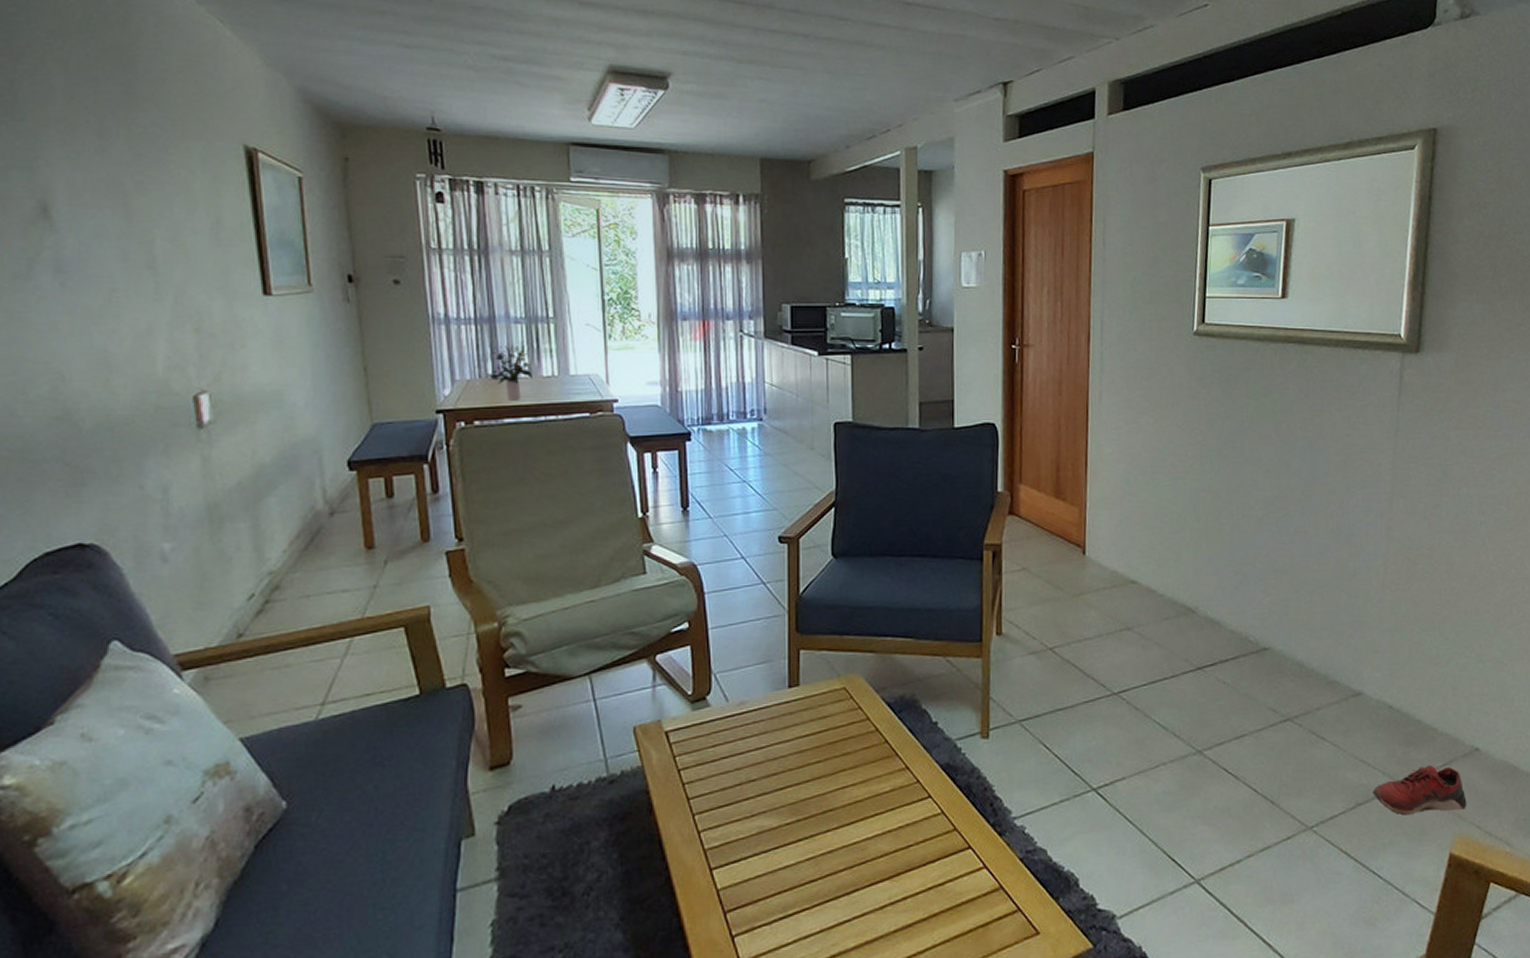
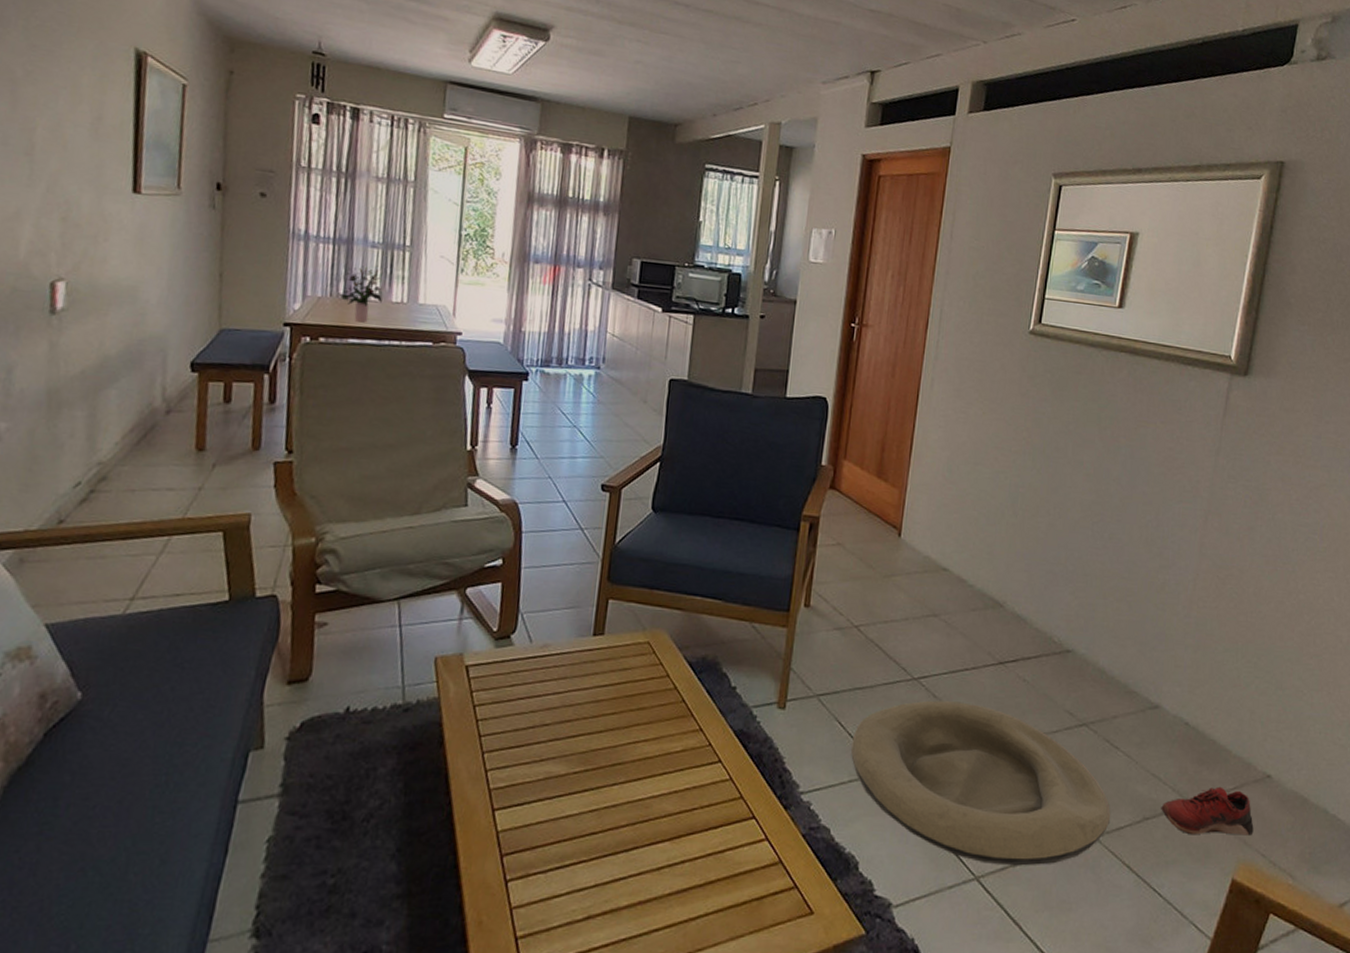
dog bed: none [1059,711,1323,866] -> present [851,700,1110,866]

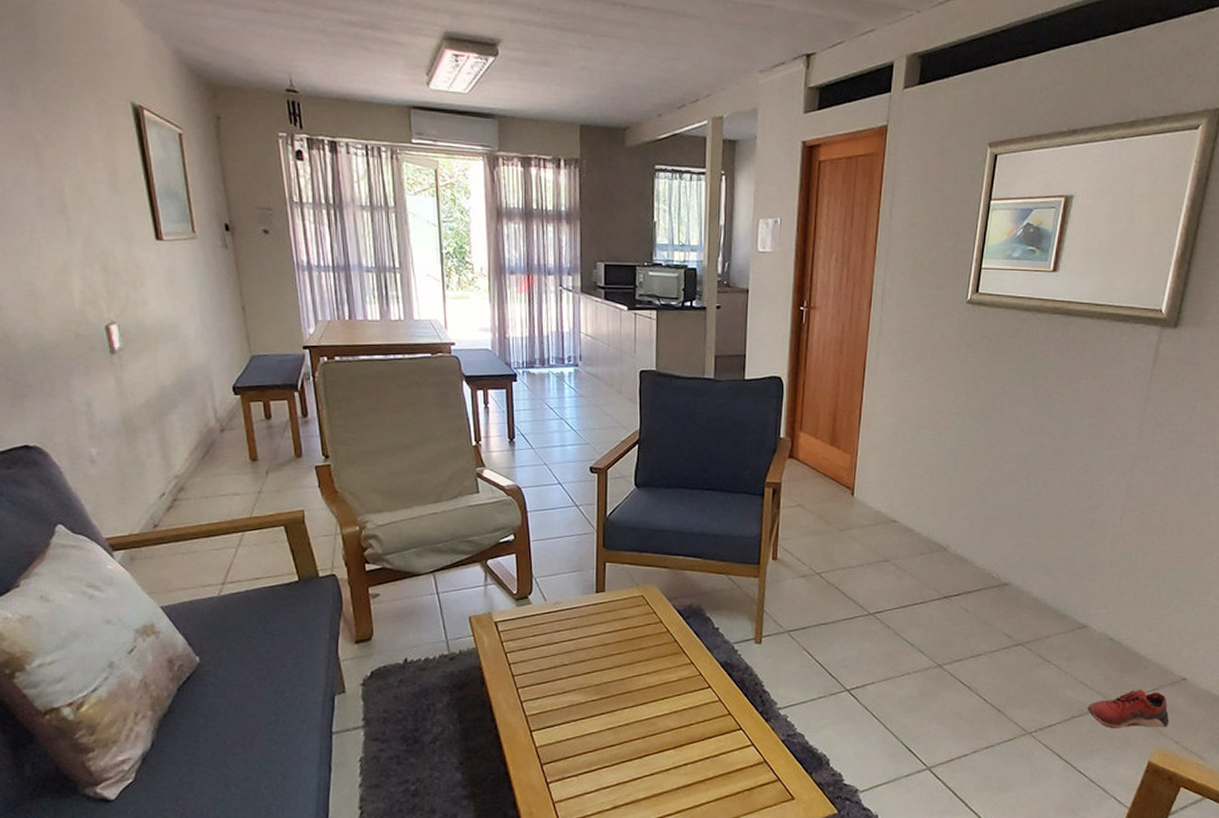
bouquet: present [337,265,383,323] -> none [344,289,384,341]
dog bed: present [851,700,1110,866] -> none [819,631,1043,758]

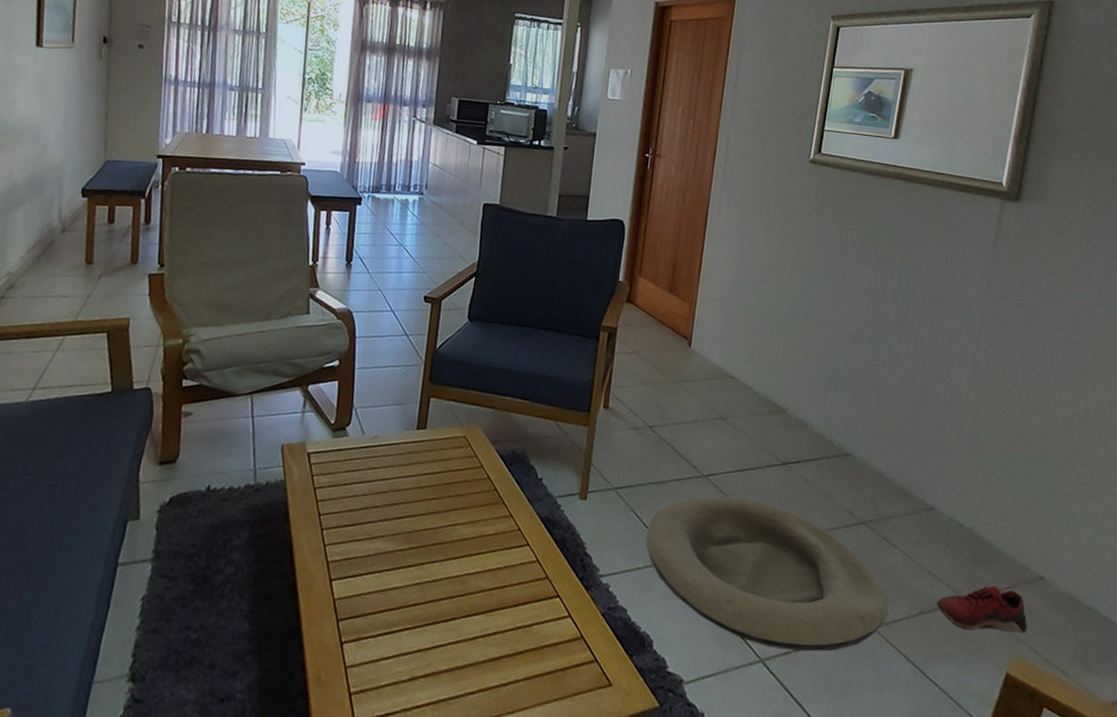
dog bed: none [819,631,1043,758] -> present [646,496,888,652]

